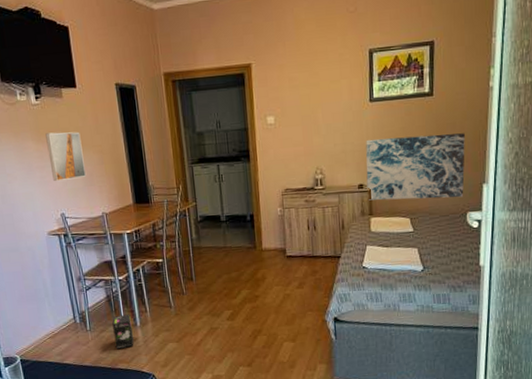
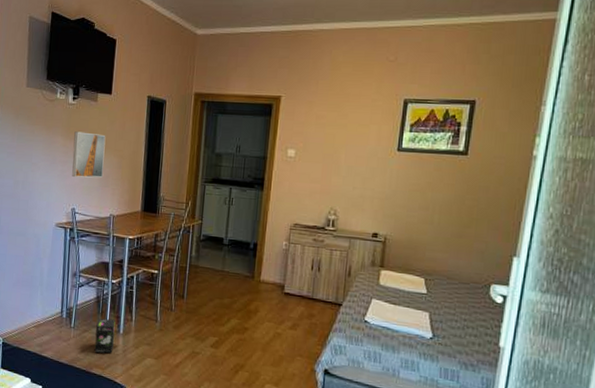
wall art: present [366,133,465,201] -> none [382,188,499,267]

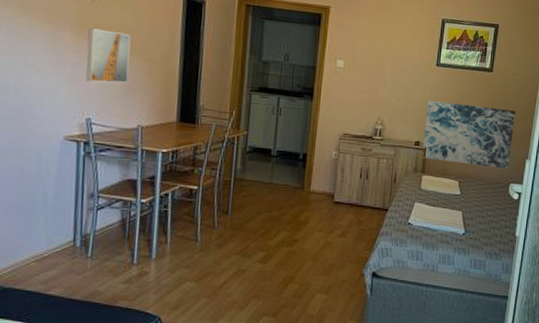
box: present [94,318,116,354] -> none [119,243,146,284]
wall art: none [382,188,499,267] -> present [423,100,516,169]

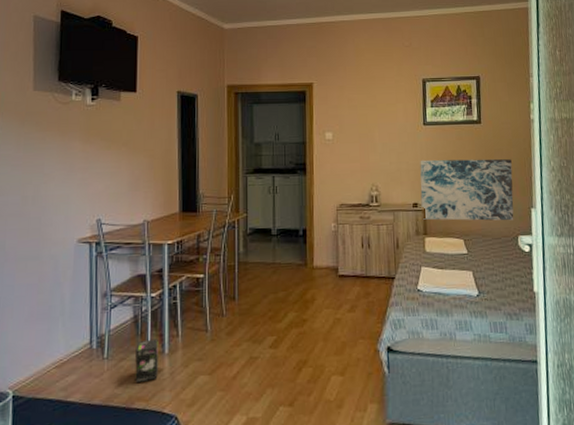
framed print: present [86,28,131,83] -> none [94,134,133,185]
box: none [119,243,146,284] -> present [135,338,158,384]

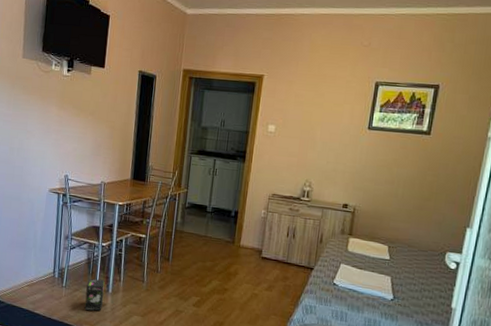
wall art: present [420,159,514,221] -> none [351,163,456,237]

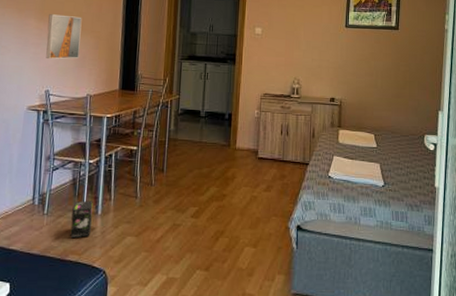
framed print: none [65,102,99,147] -> present [46,14,82,60]

